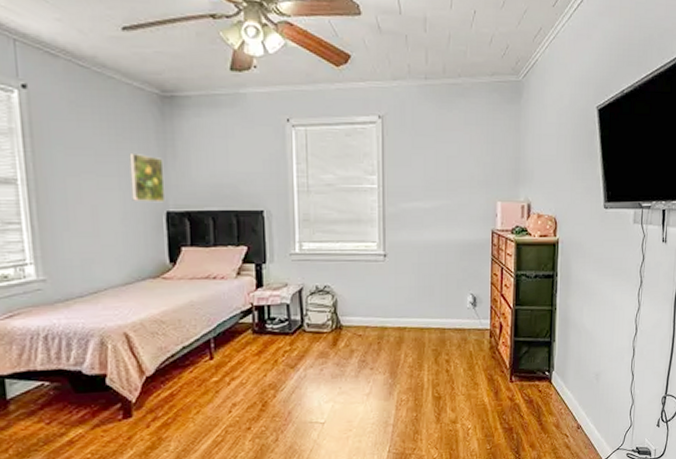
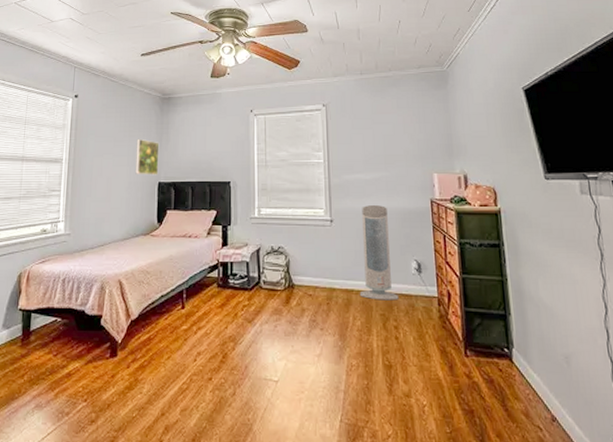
air purifier: none [412,237,452,336] -> present [359,205,399,301]

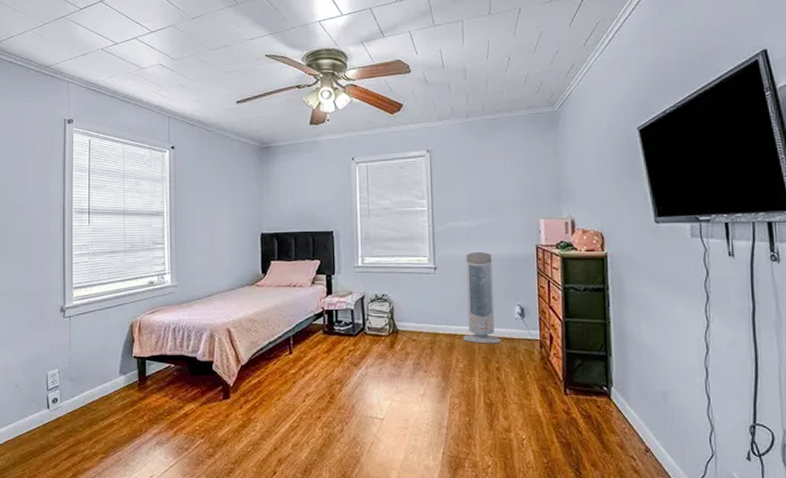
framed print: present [135,138,160,175] -> none [237,189,261,227]

